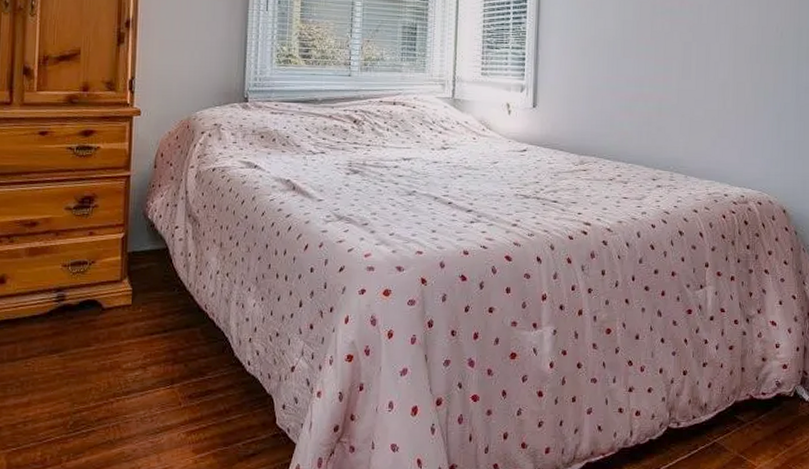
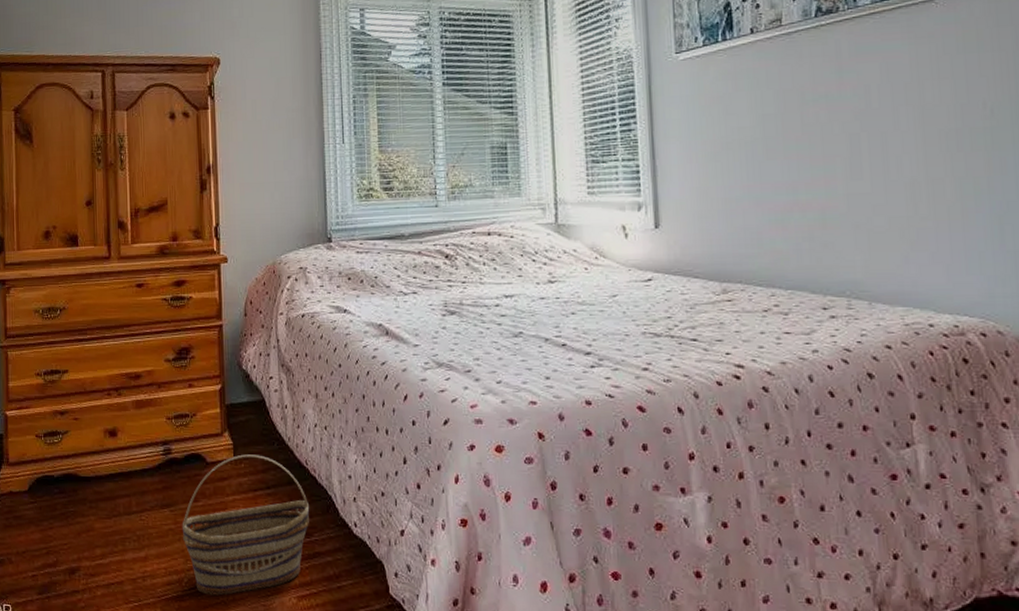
basket: none [70,300,205,436] -> present [182,454,309,596]

